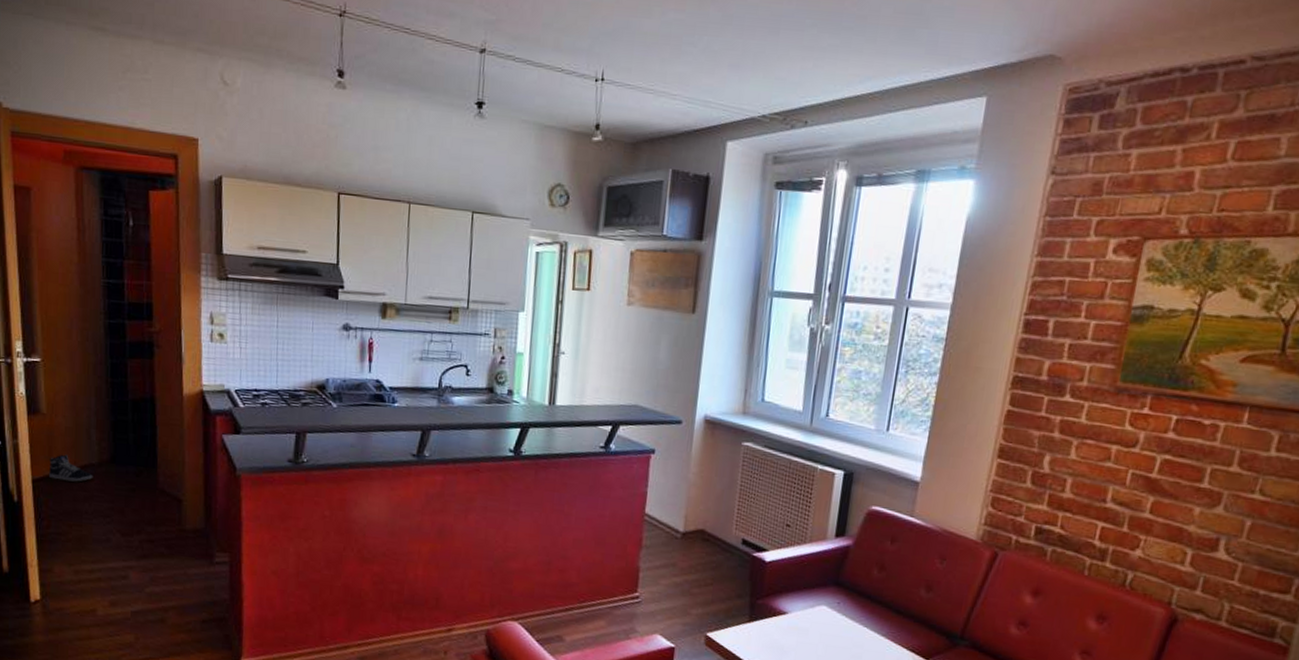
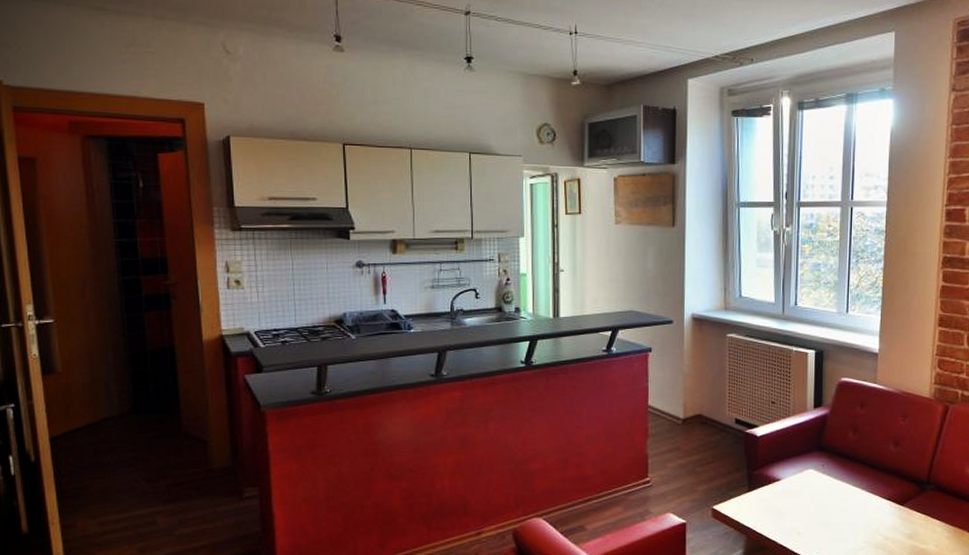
sneaker: present [49,454,93,482] -> none [68,410,114,436]

